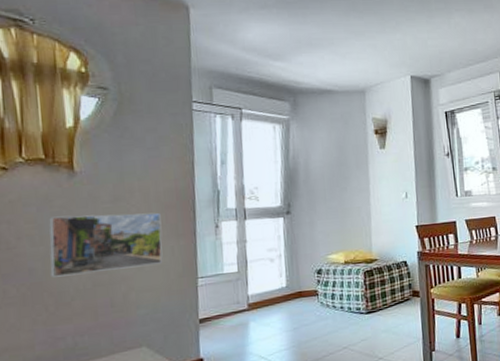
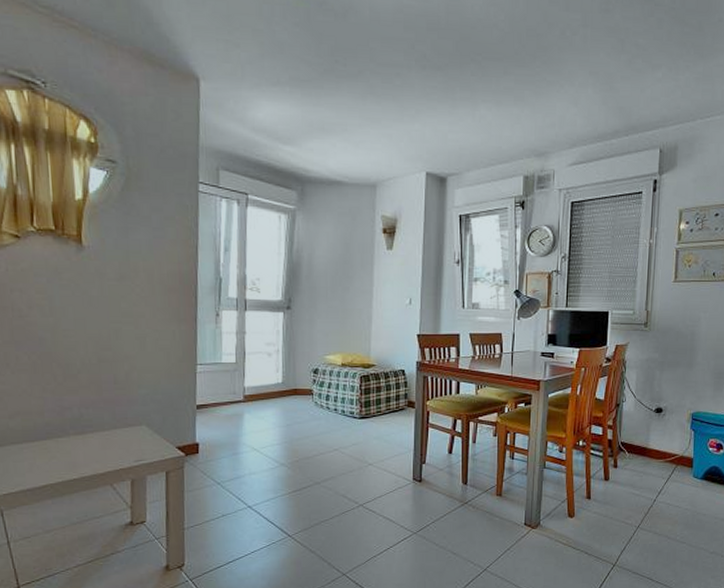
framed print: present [49,212,163,278] -> none [58,289,164,349]

